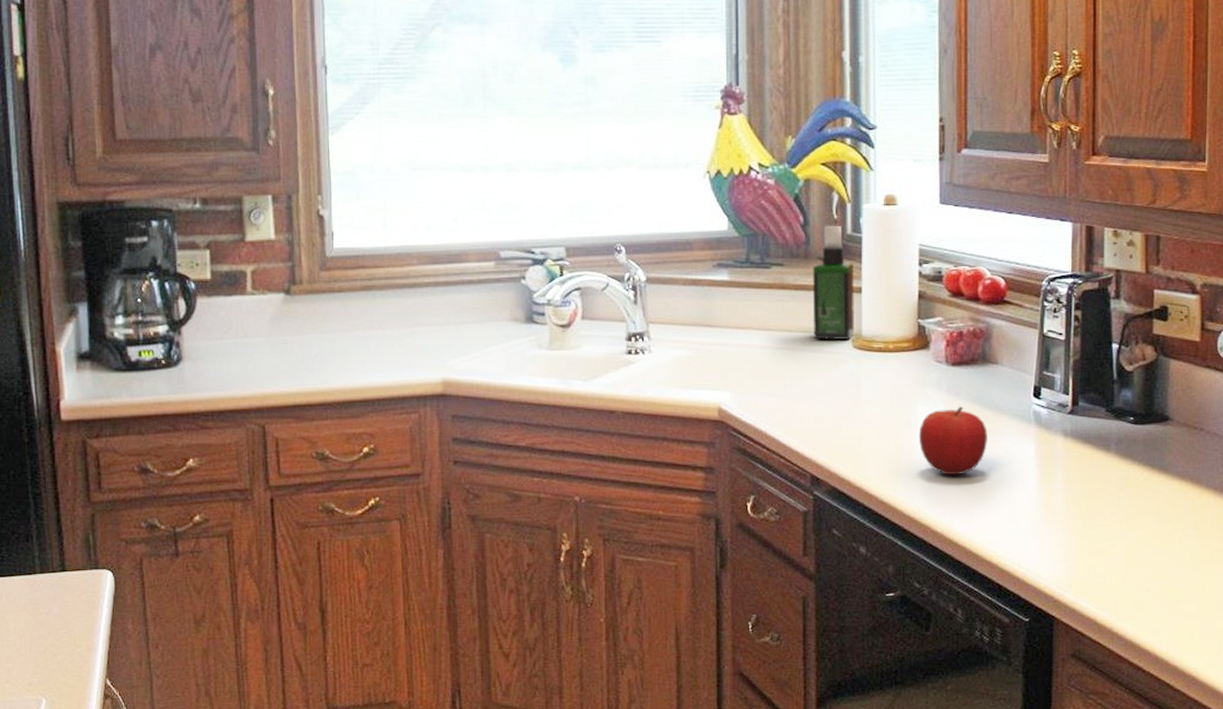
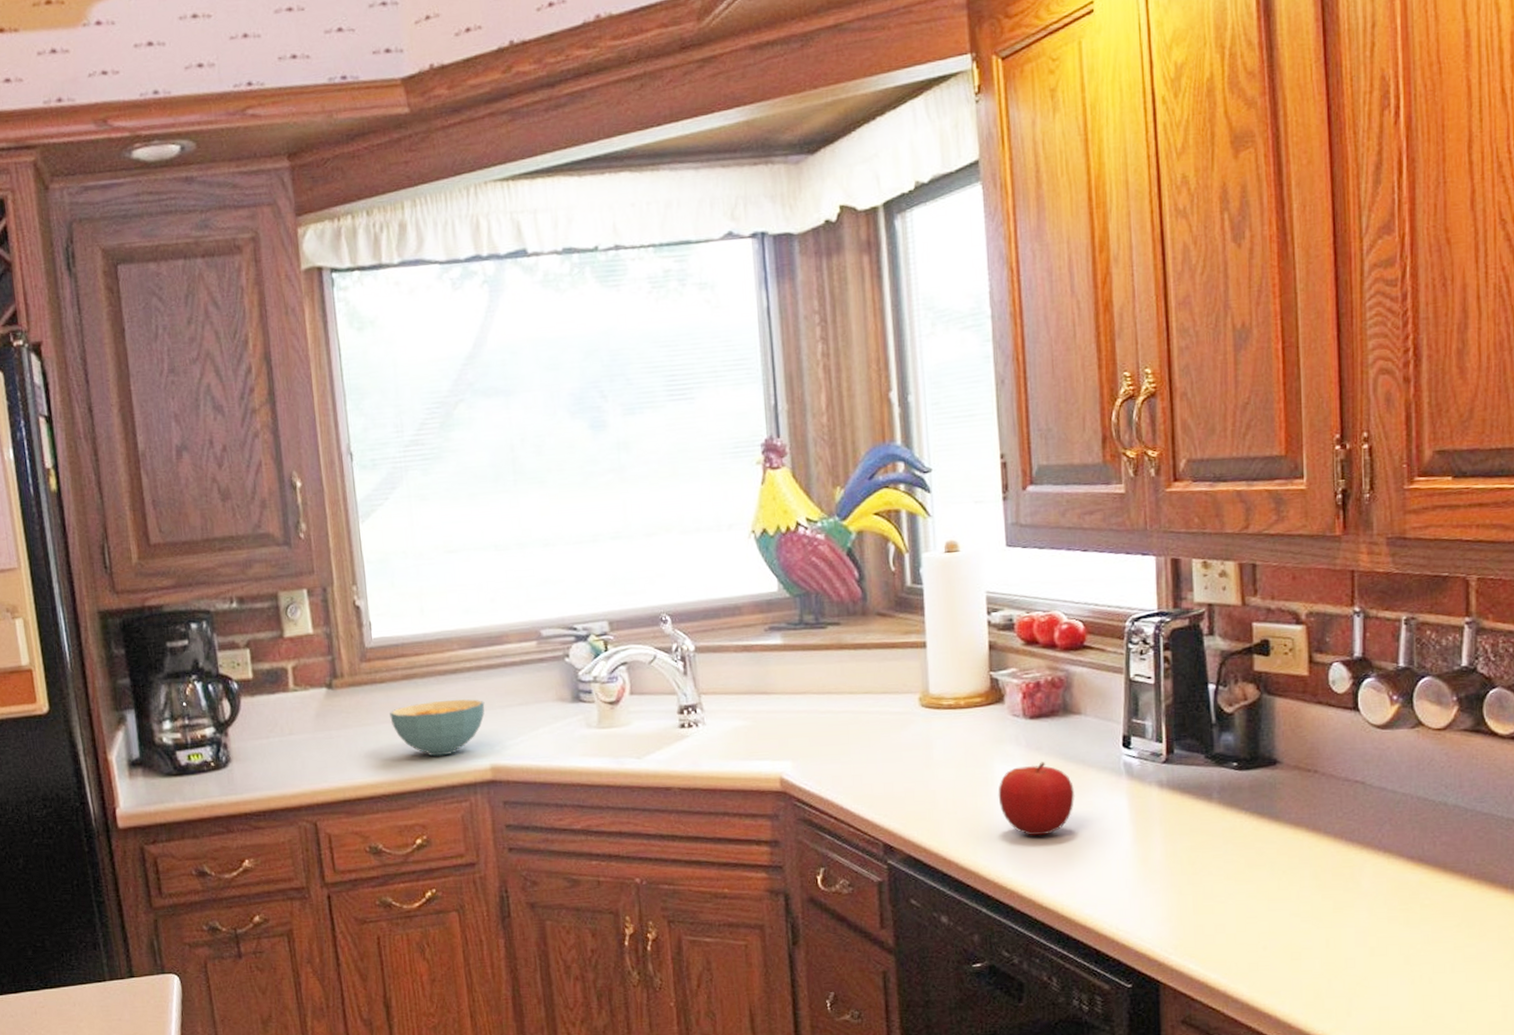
cereal bowl: none [346,313,440,367] -> present [390,698,485,757]
spray bottle: present [812,225,855,341] -> none [871,577,921,700]

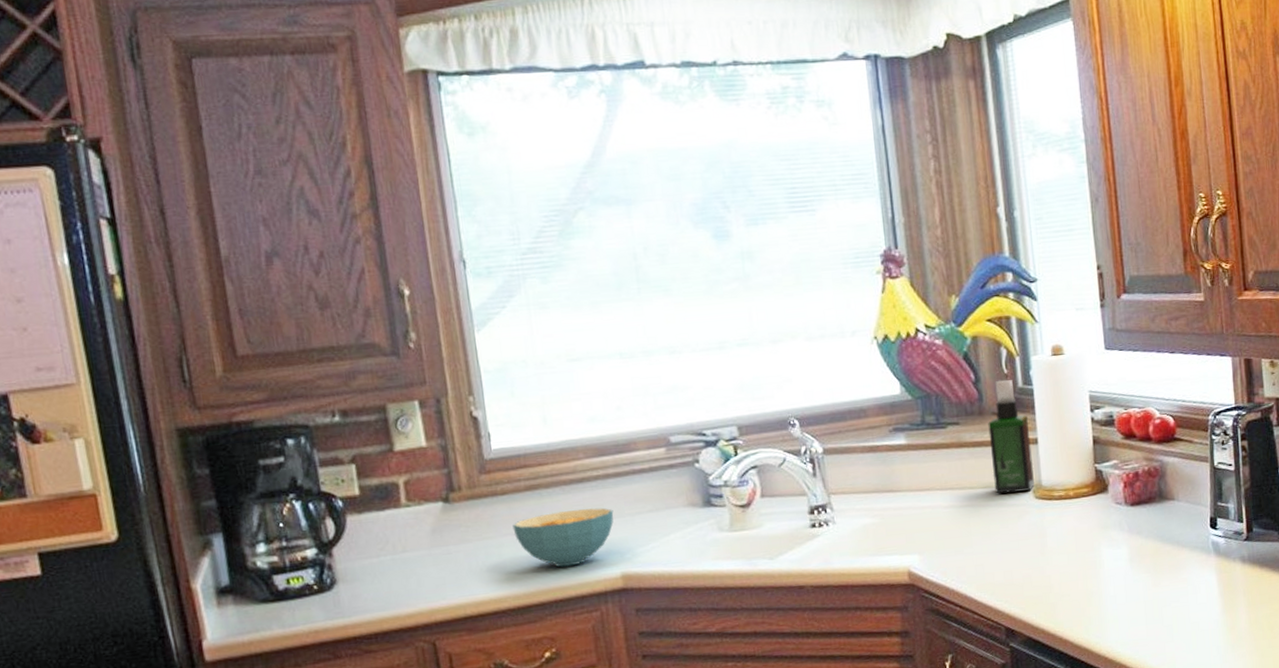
spray bottle: none [871,577,921,700] -> present [988,379,1034,494]
fruit: present [998,762,1075,836] -> none [1105,544,1172,613]

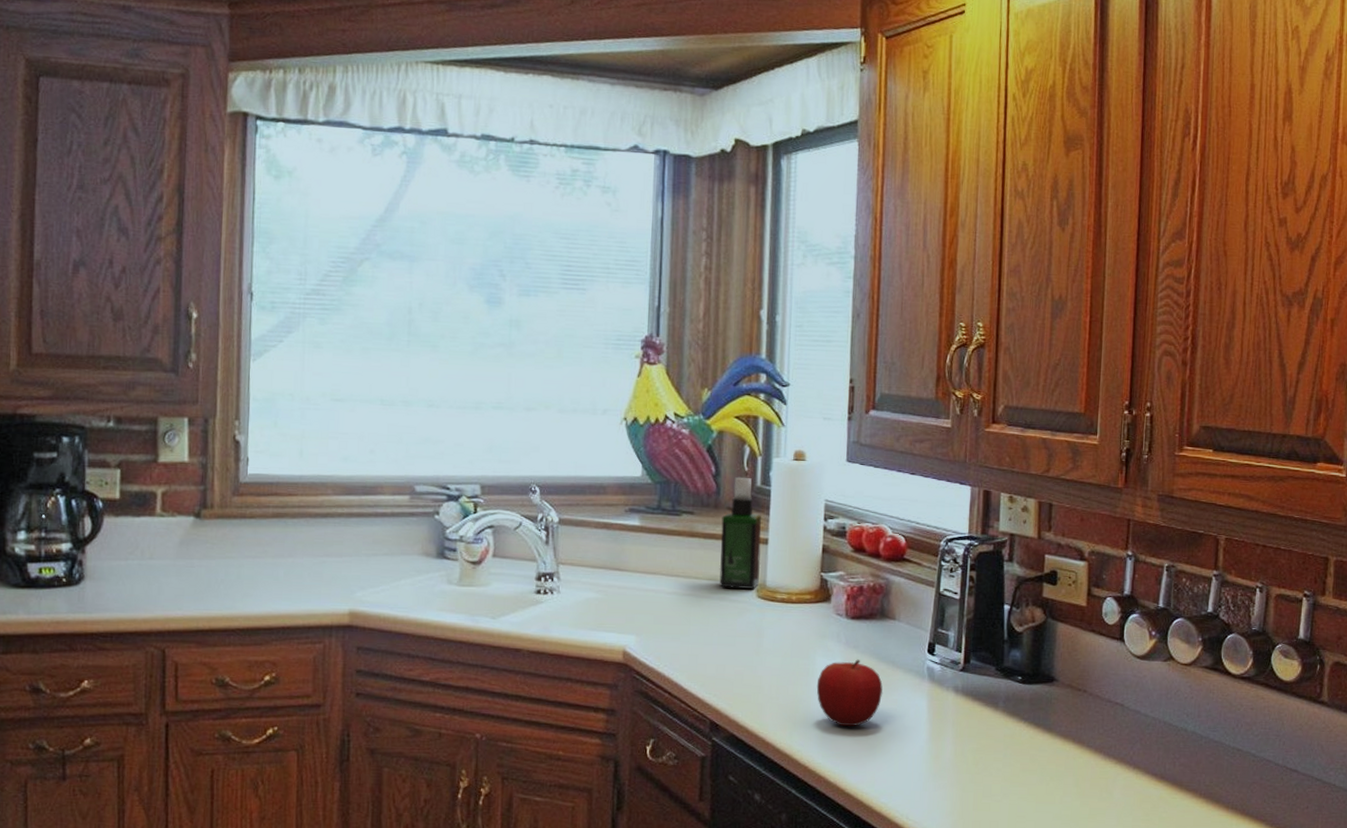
cereal bowl: present [513,507,614,568] -> none [255,542,351,596]
fruit: none [1105,544,1172,613] -> present [816,659,883,727]

